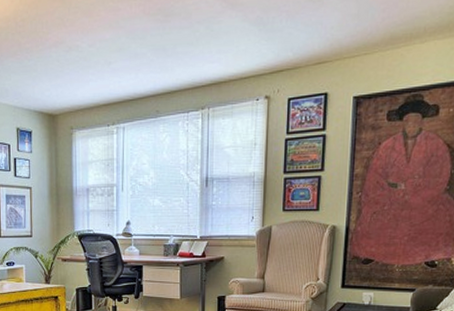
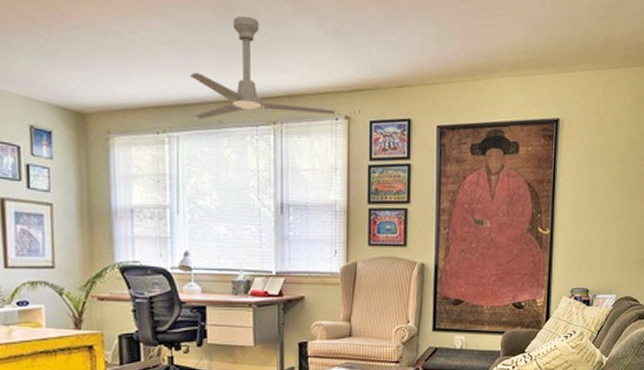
ceiling fan: none [135,18,257,111] -> present [190,15,336,120]

